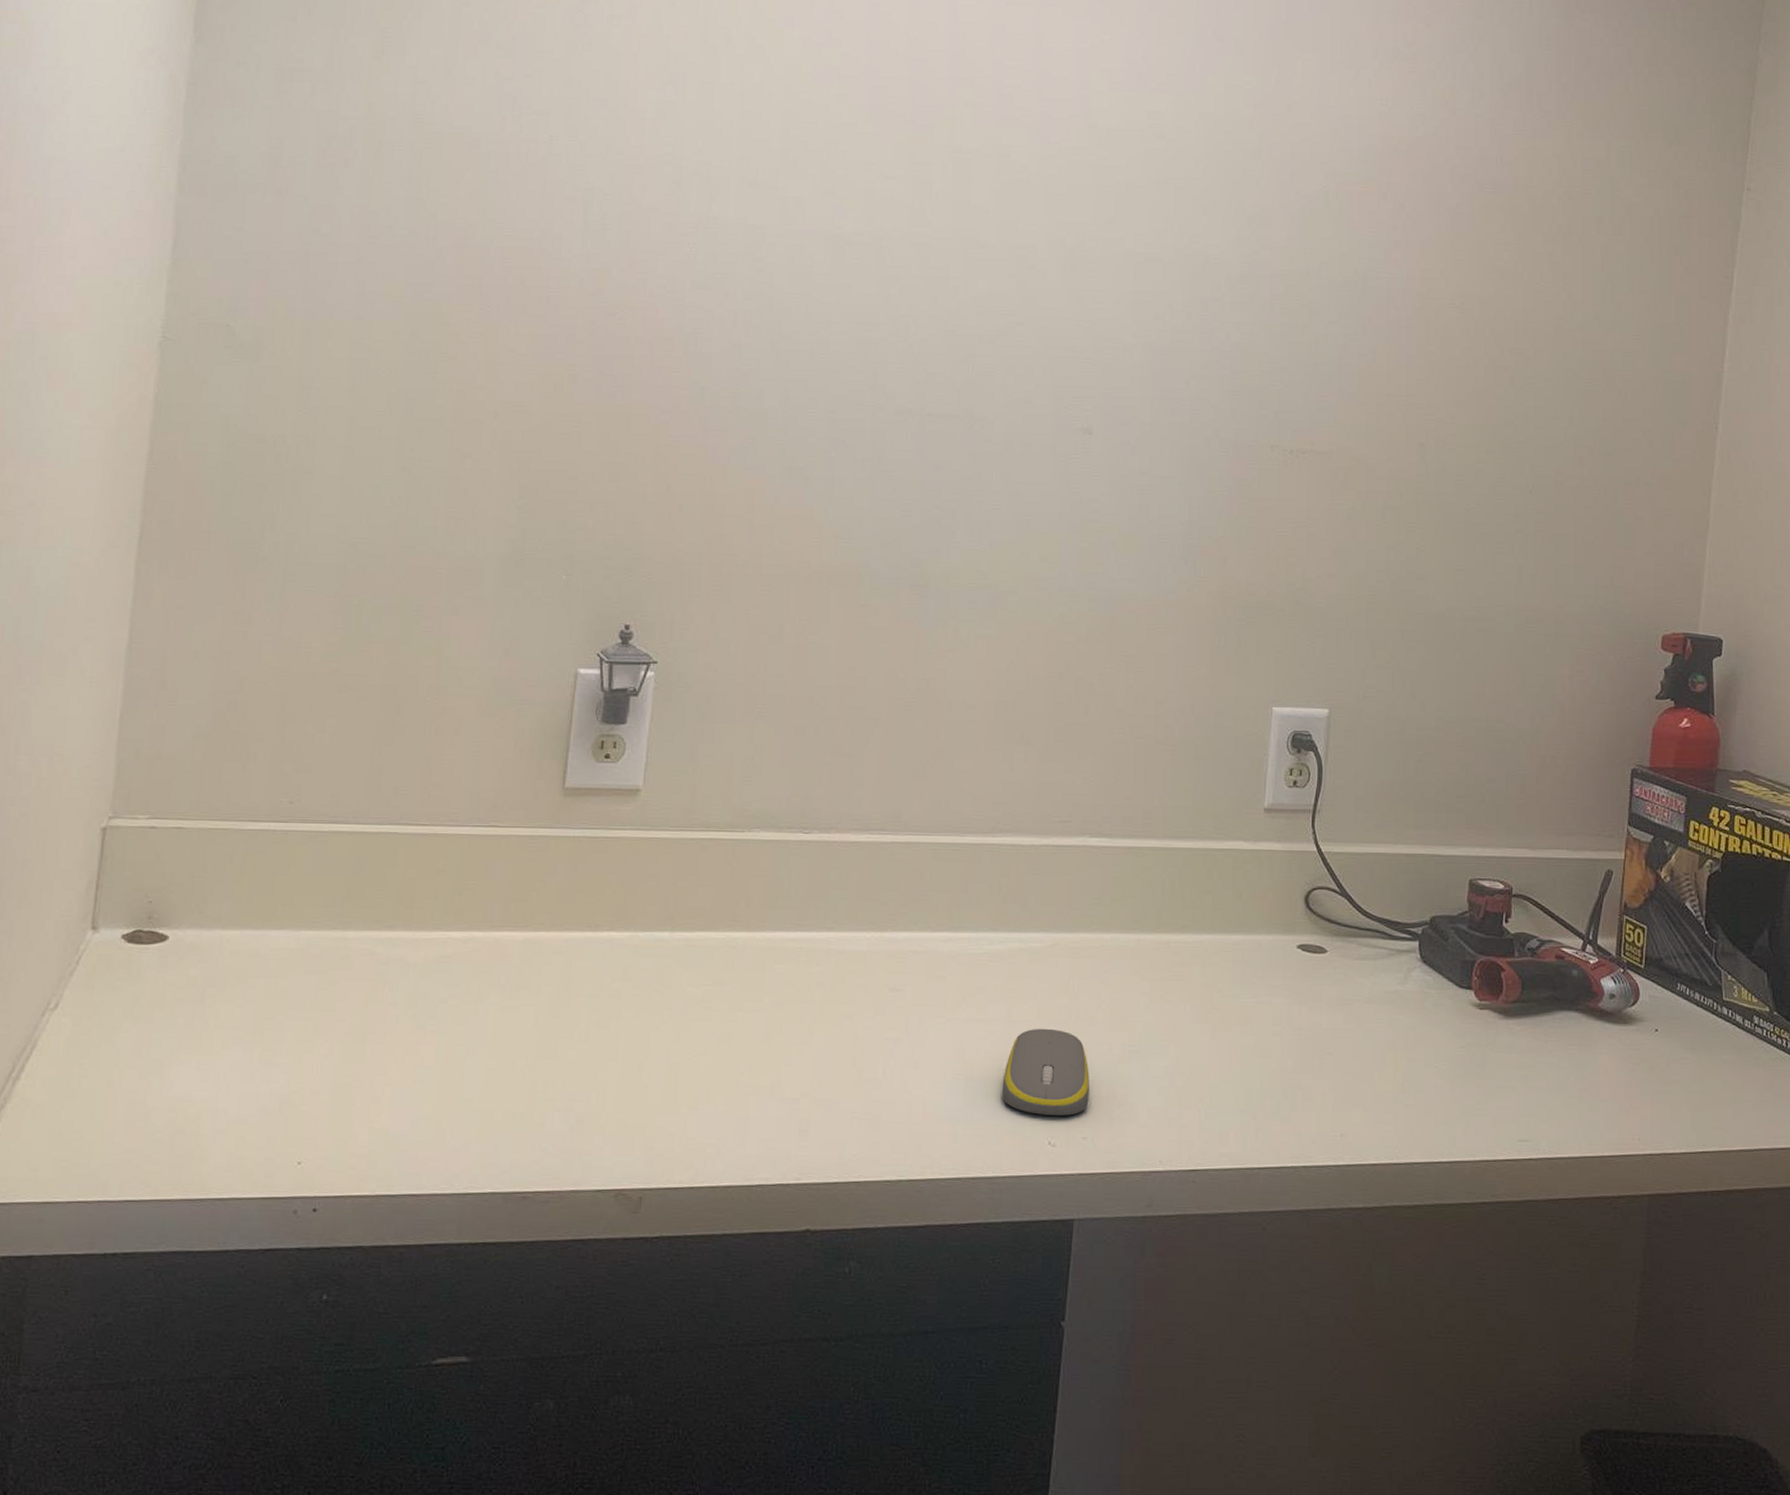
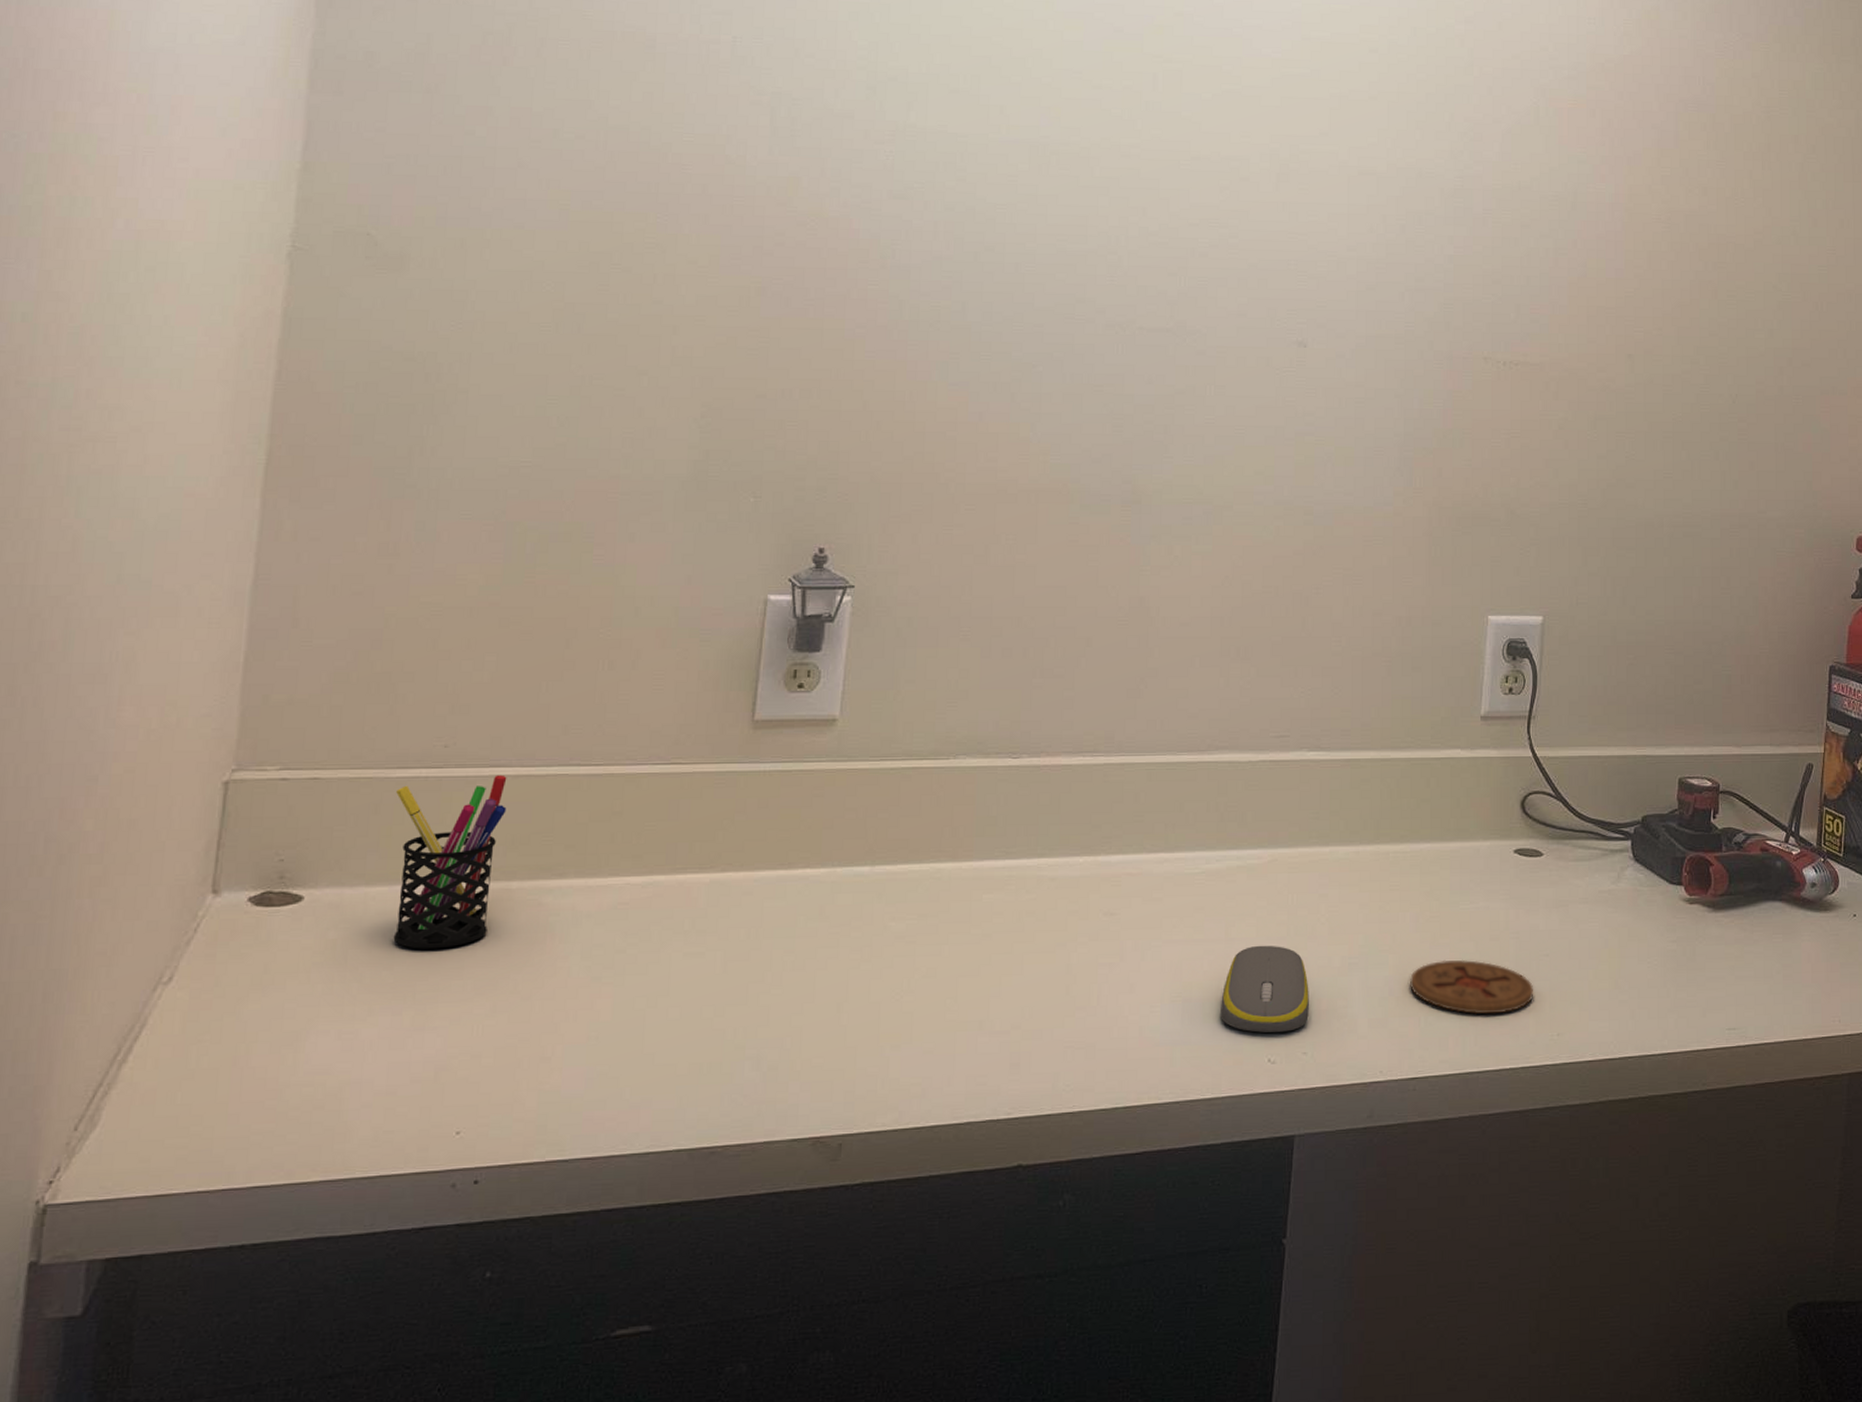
pen holder: none [245,830,344,991] -> present [393,774,507,949]
coaster: none [1190,1053,1317,1111] -> present [1410,959,1534,1014]

